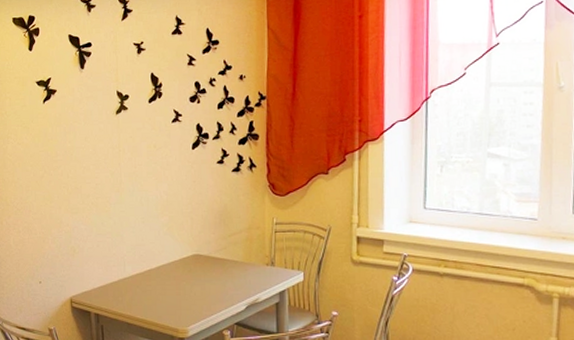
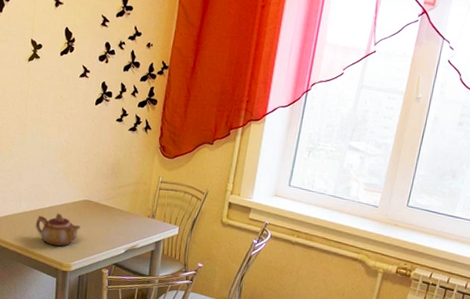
teapot: none [143,273,193,311] -> present [35,213,81,247]

